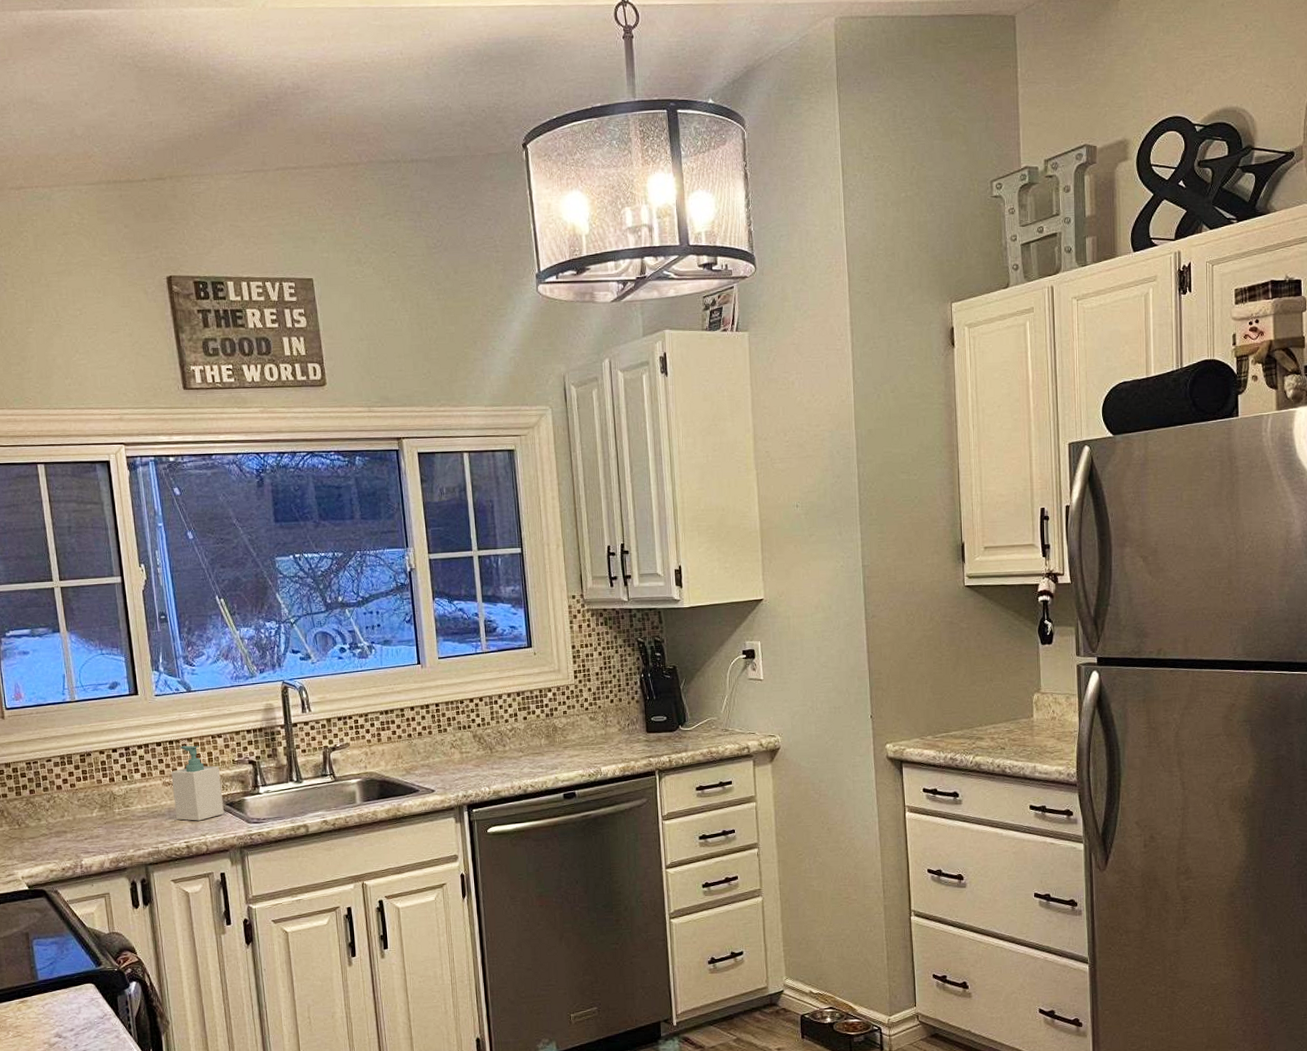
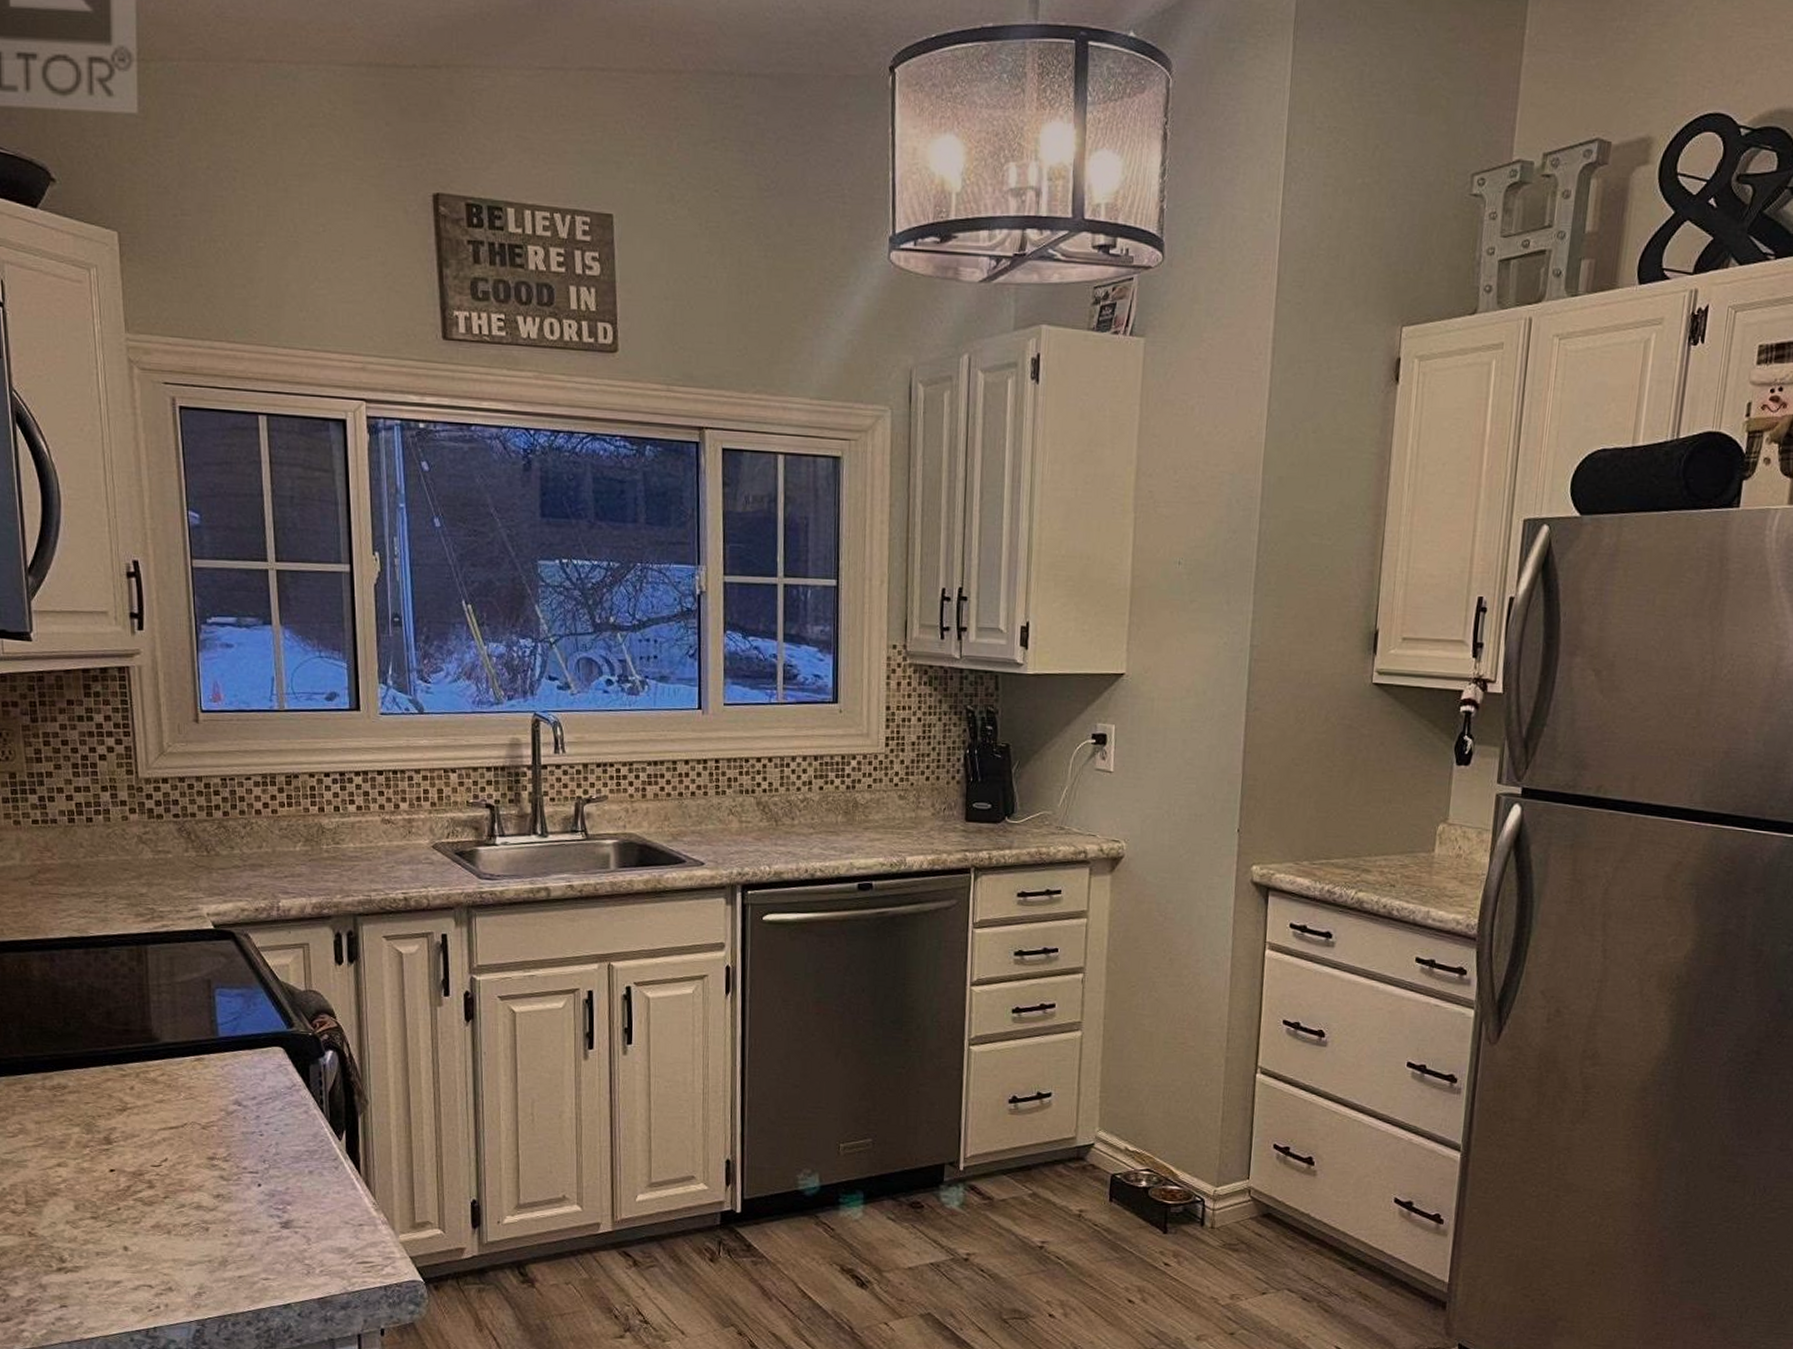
soap bottle: present [171,745,224,821] -> none [392,777,452,870]

